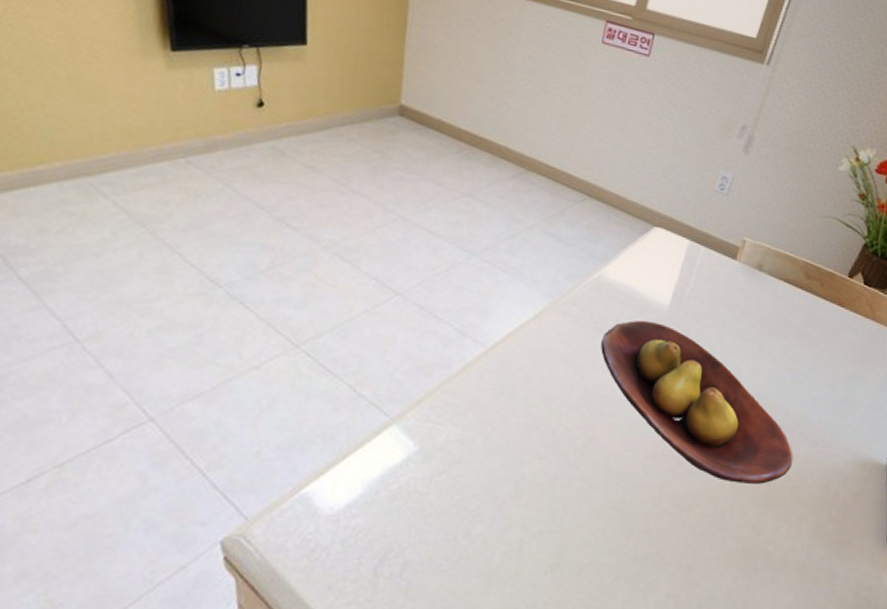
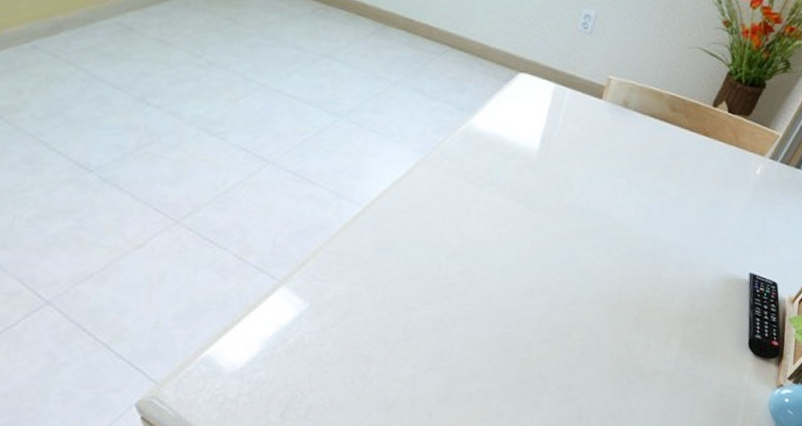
fruit bowl: present [601,320,793,484] -> none [474,167,662,309]

